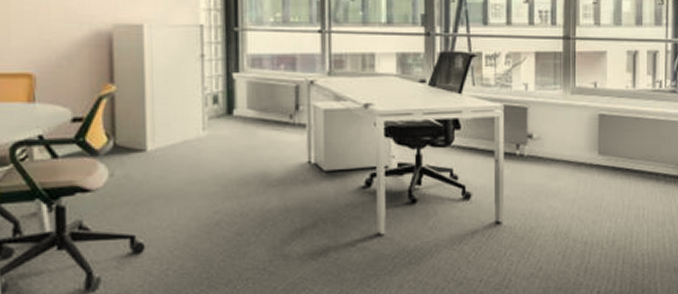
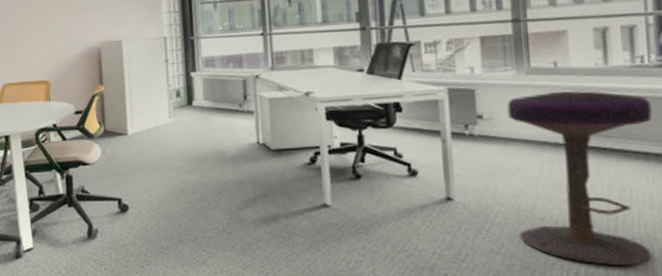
stool: none [554,113,664,282] -> present [507,91,652,265]

